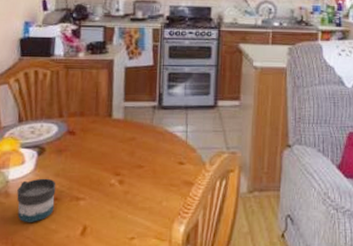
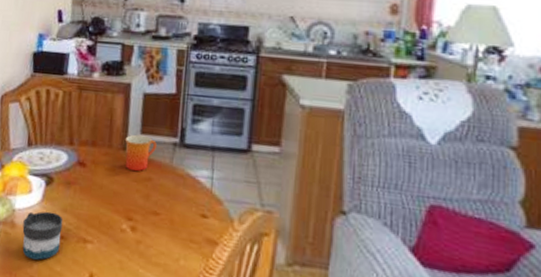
mug: none [110,102,138,134] -> present [125,134,157,172]

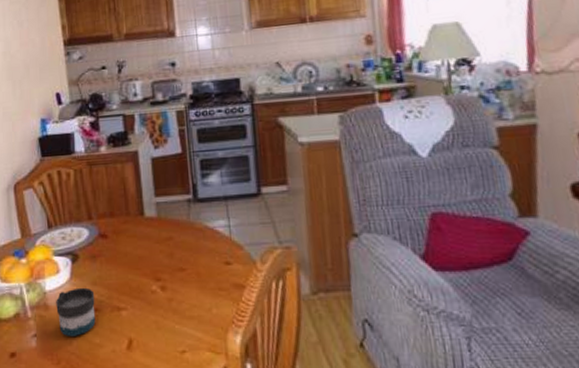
mug: present [125,134,157,172] -> none [140,197,172,234]

